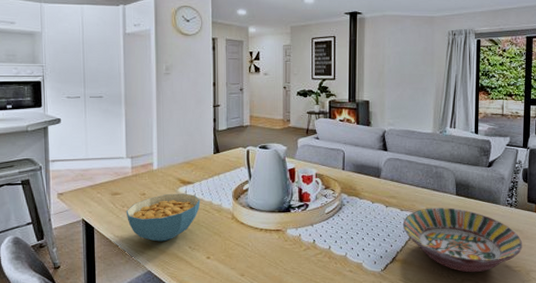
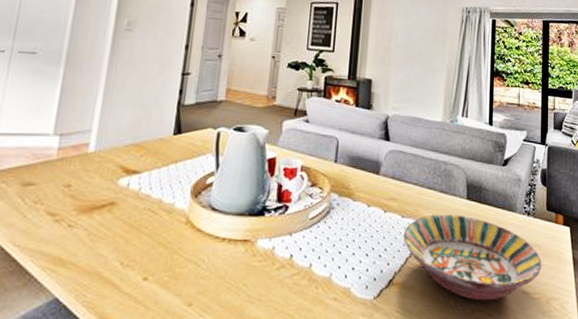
cereal bowl: present [126,193,201,242] -> none [37,186,147,255]

